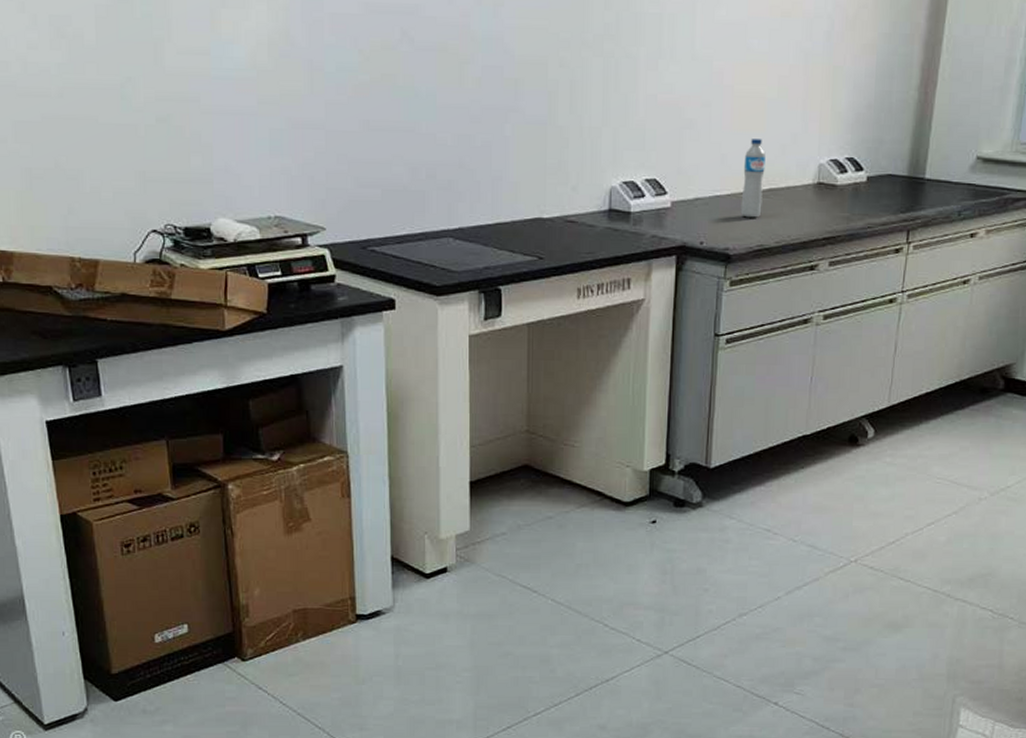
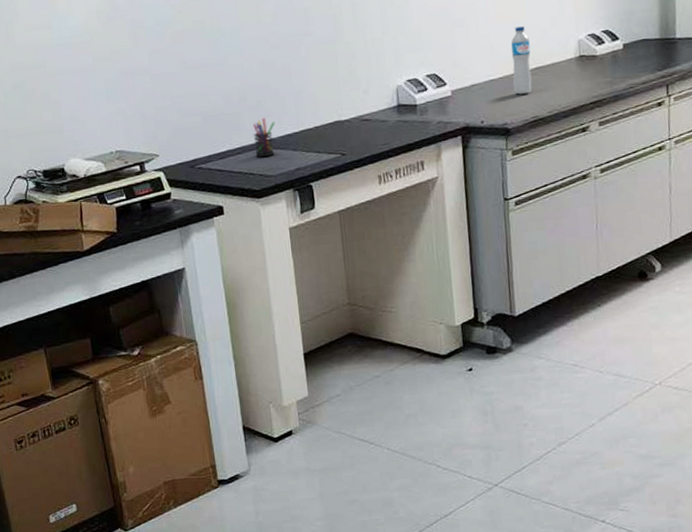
pen holder: none [439,201,467,248] -> present [253,117,276,157]

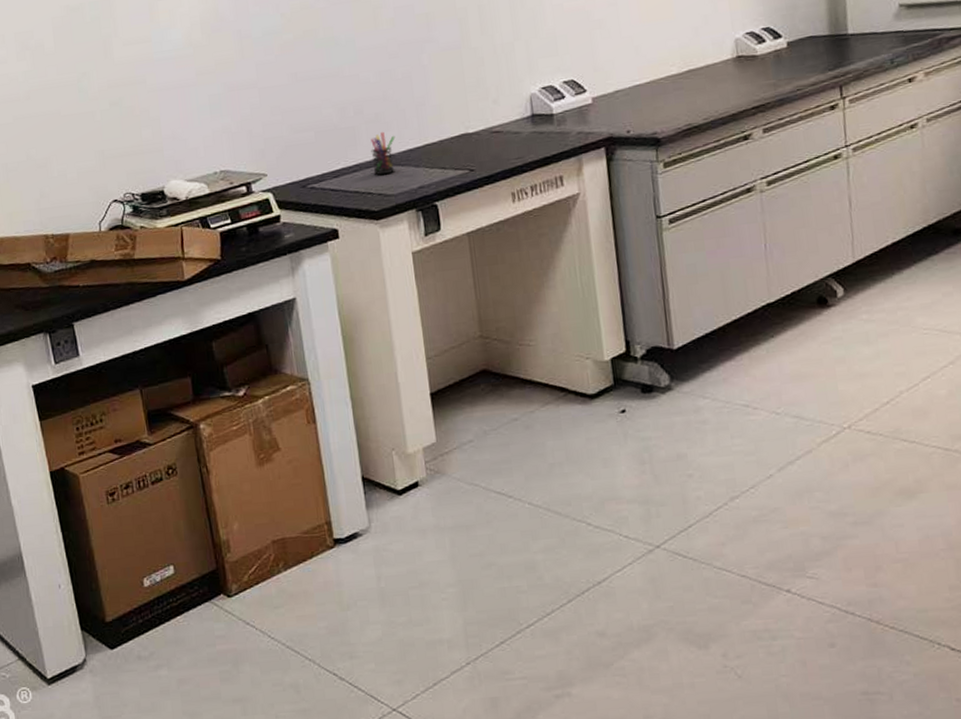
water bottle: present [511,26,532,95] -> none [658,26,684,101]

